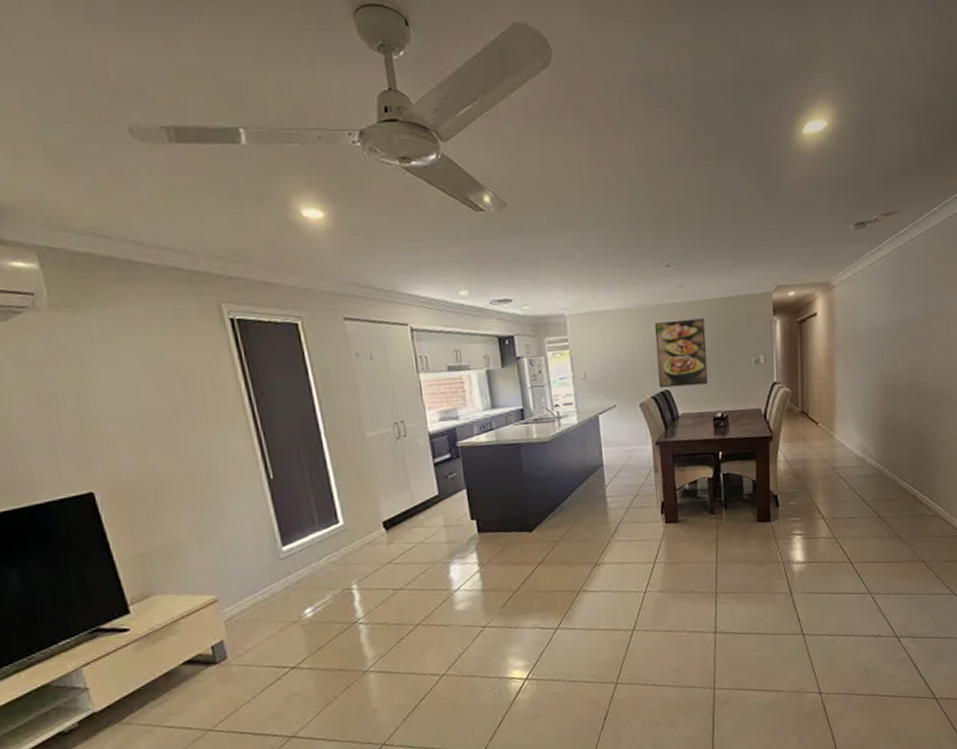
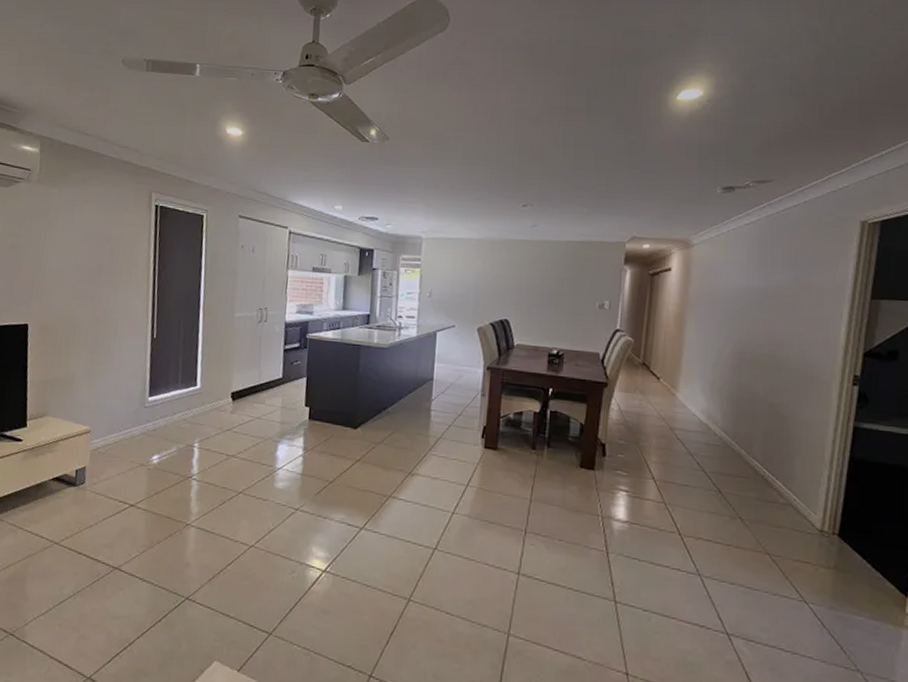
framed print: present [655,318,709,388] -> none [499,256,553,320]

